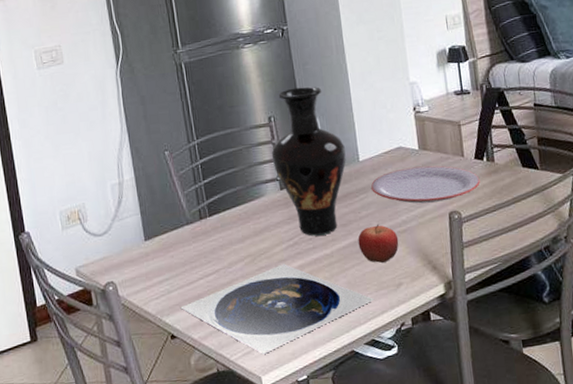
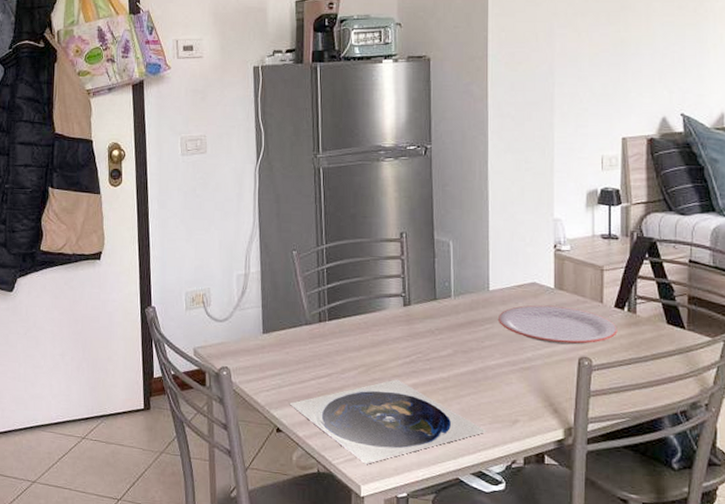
vase: present [271,86,346,236] -> none [399,207,475,358]
fruit: present [358,224,399,263] -> none [477,356,521,396]

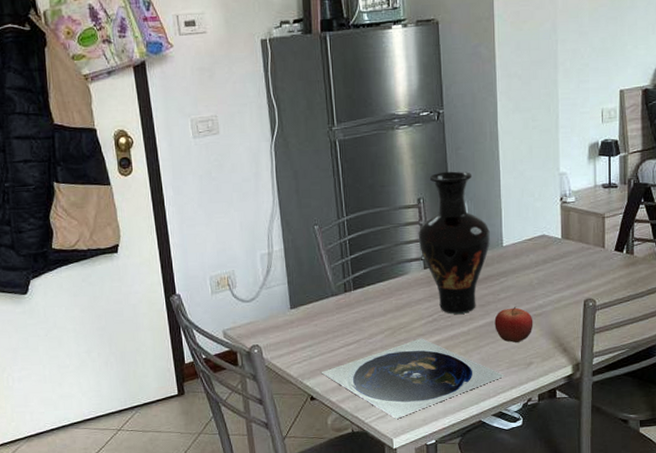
vase: none [399,207,475,358] -> present [418,171,490,314]
fruit: none [477,356,521,396] -> present [494,306,533,342]
plate: present [499,304,618,345] -> none [512,254,618,290]

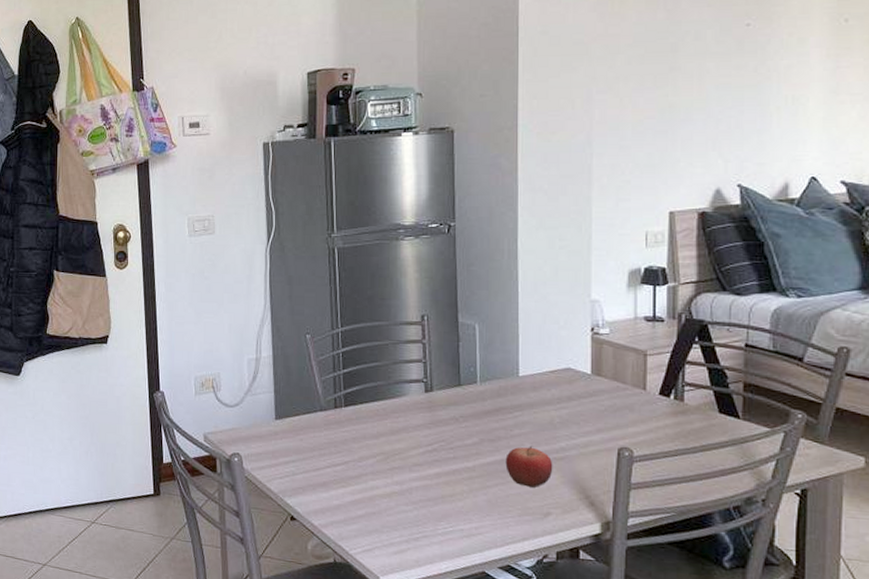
plate: present [321,338,505,419] -> none [303,468,516,555]
vase: present [418,171,490,314] -> none [420,288,504,447]

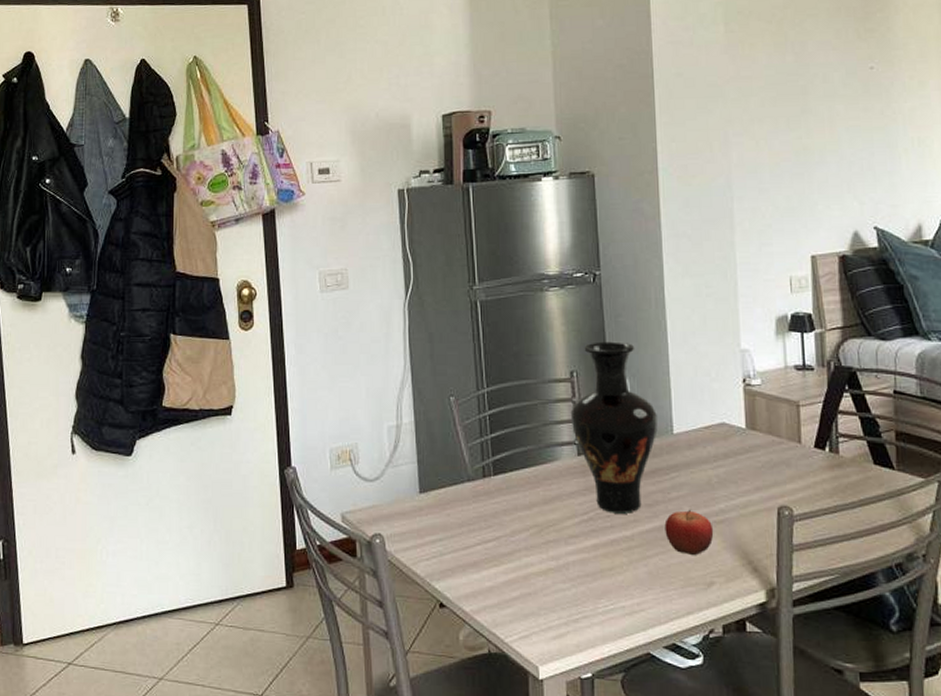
vase: none [420,288,504,447] -> present [570,341,658,514]

